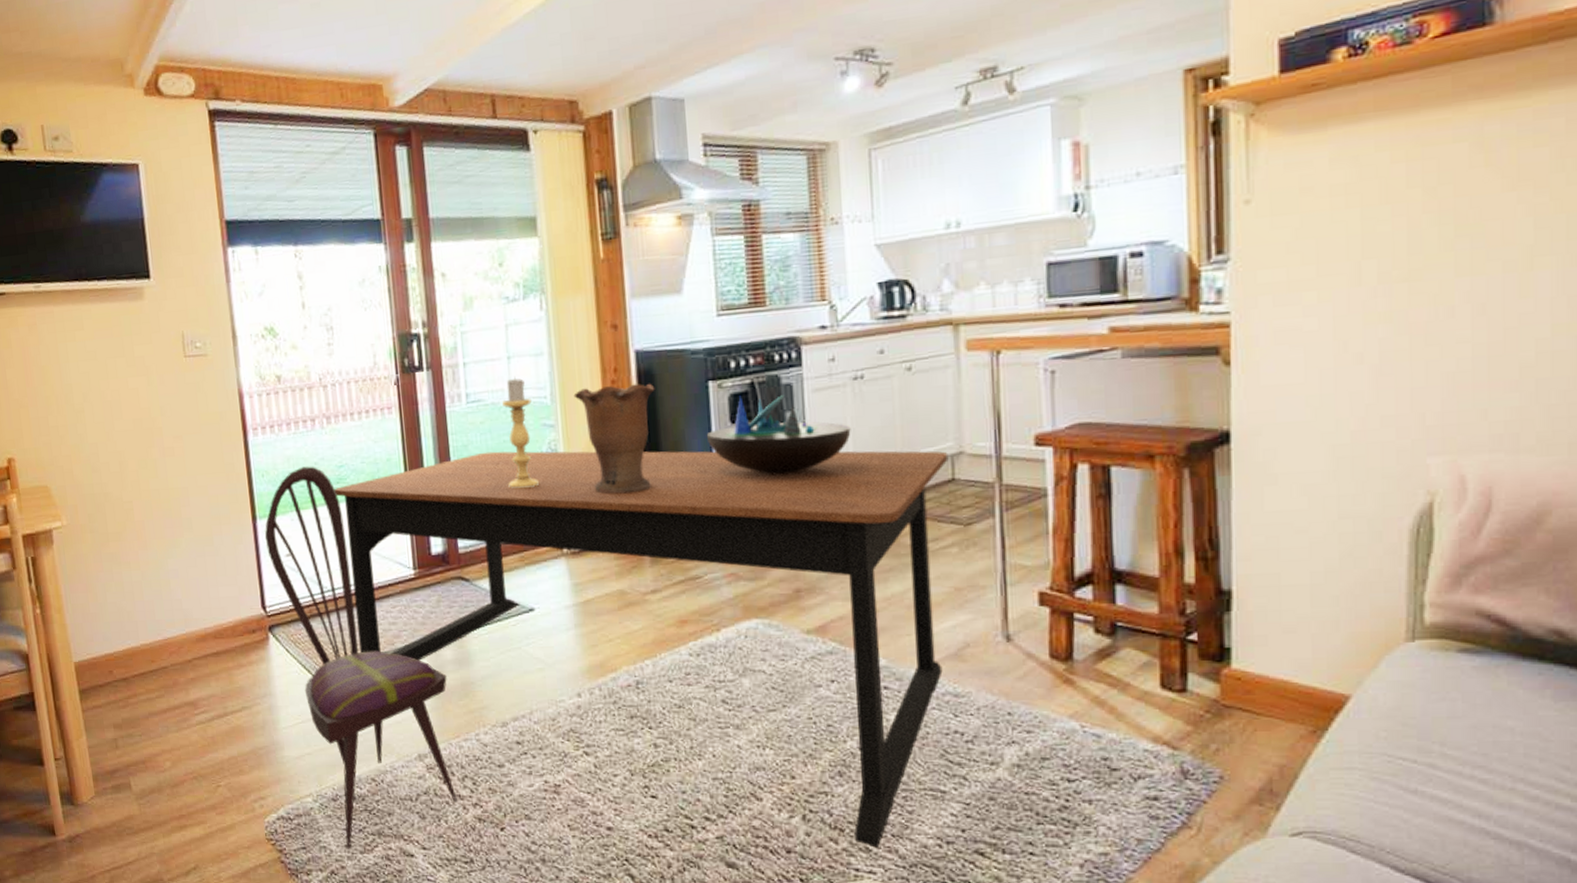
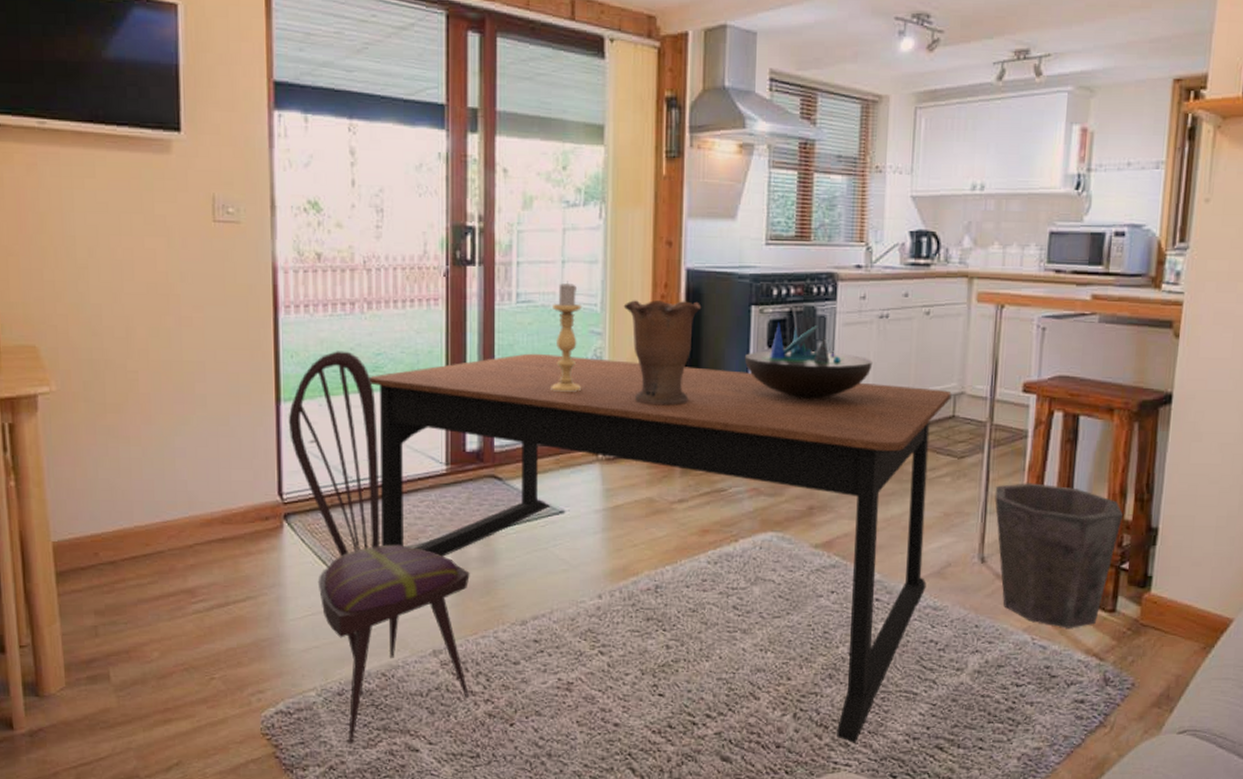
waste bin: none [1014,547,1183,713] -> present [995,483,1124,628]

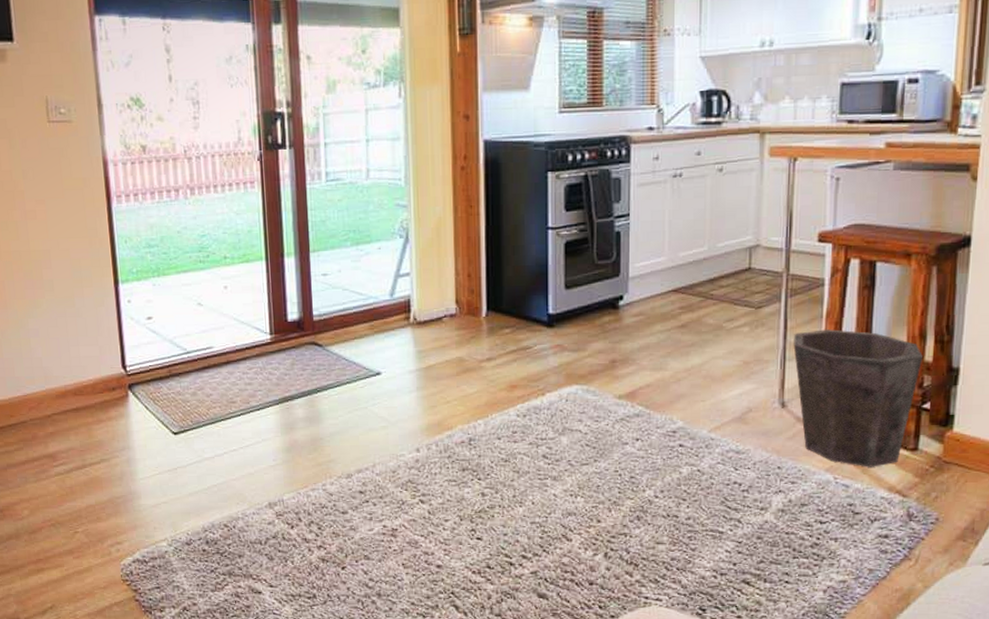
dining chair: present [288,351,470,744] -> none [126,234,303,588]
dining table: present [369,353,952,743] -> none [196,227,747,579]
candle holder: present [551,281,582,393] -> none [360,158,390,264]
vase: present [623,300,702,406] -> none [426,171,500,271]
decorative bowl: present [744,322,873,399] -> none [543,186,668,258]

